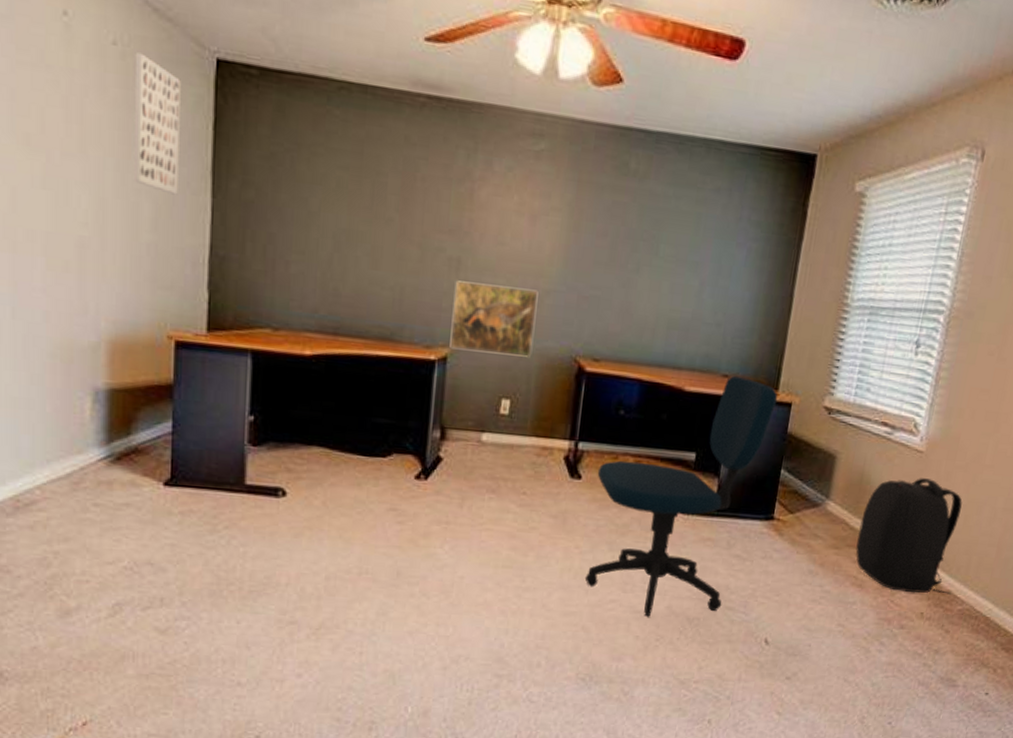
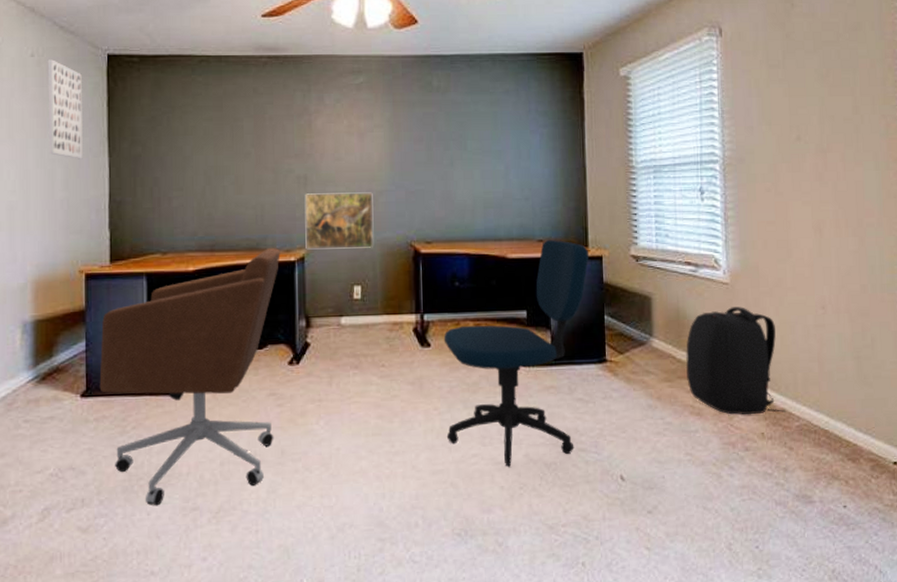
office chair: none [187,339,419,615] -> present [99,247,281,506]

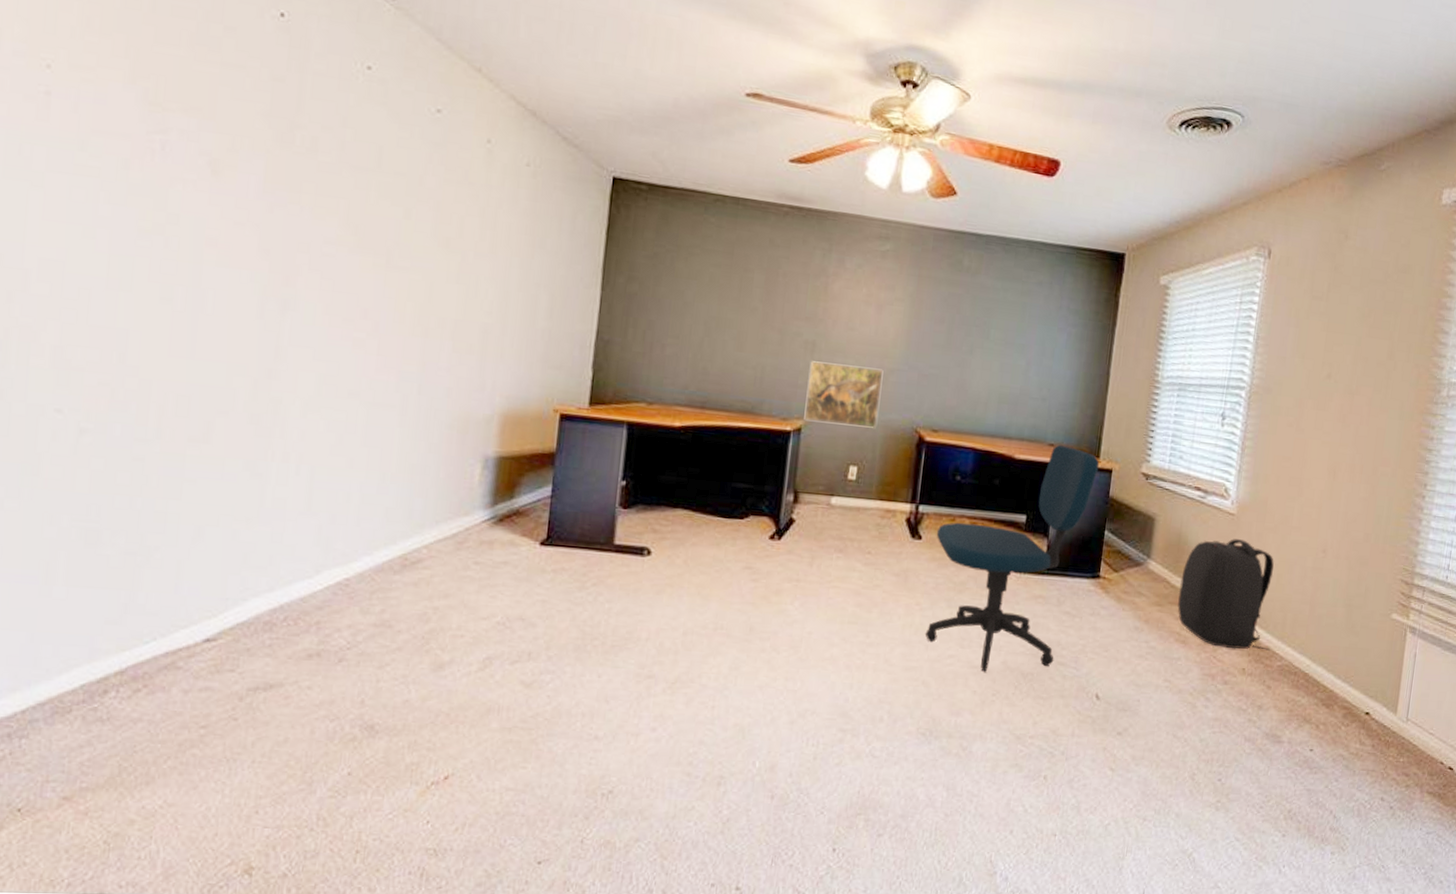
wall art: present [47,59,83,159] -> none [534,172,581,289]
office chair: present [99,247,281,506] -> none [561,412,776,669]

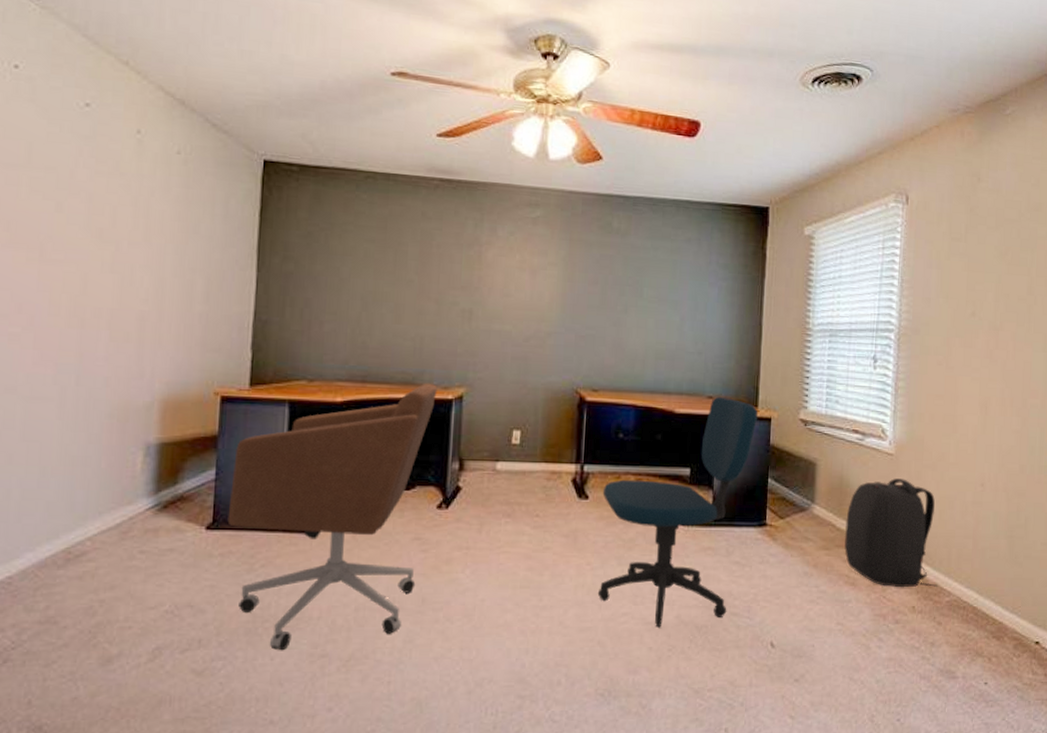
office chair: none [561,412,776,669] -> present [227,383,438,651]
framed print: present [804,361,884,428] -> none [465,329,541,392]

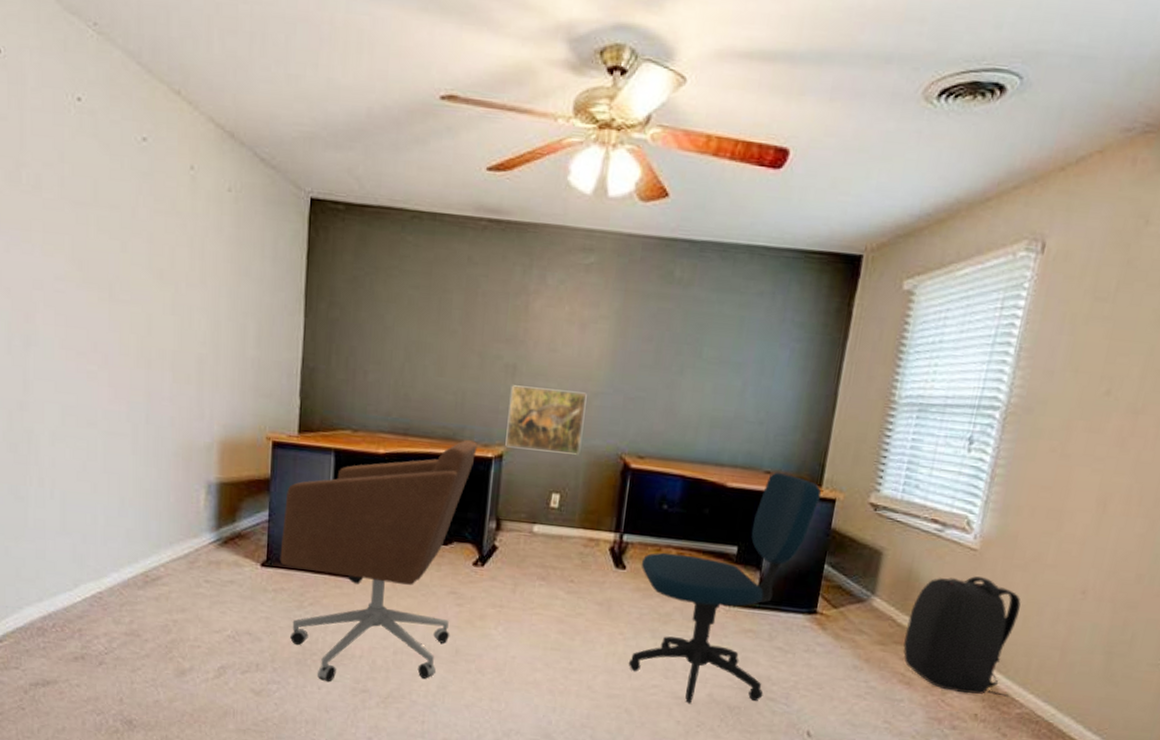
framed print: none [465,329,541,392] -> present [505,385,587,455]

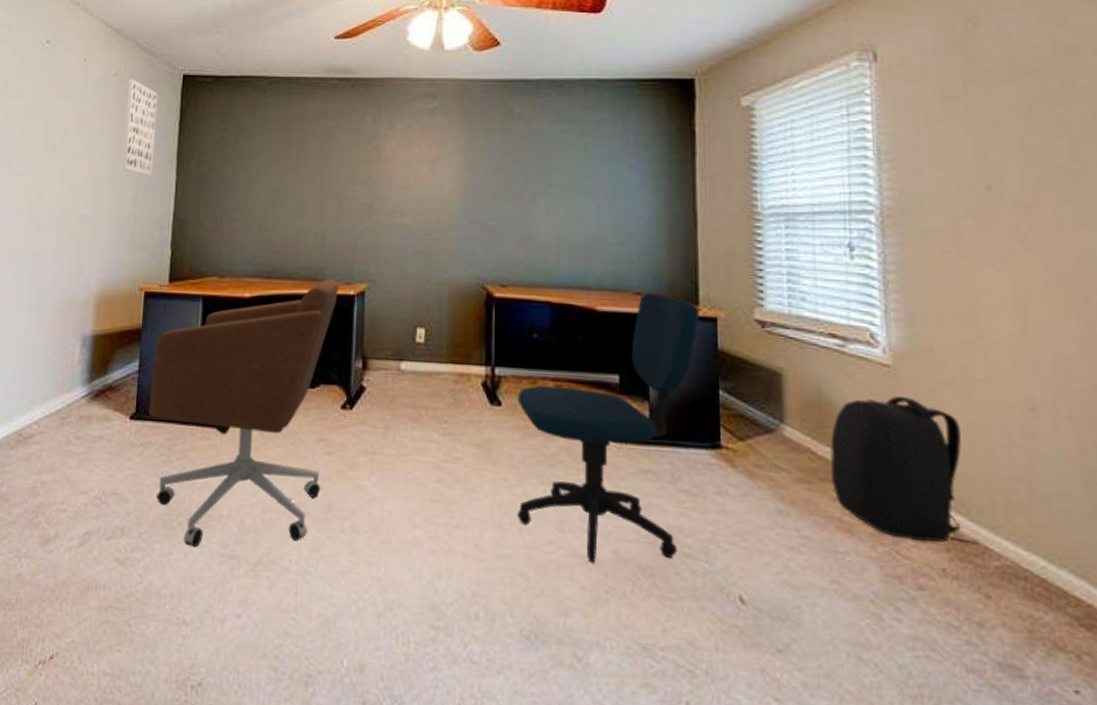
wall art: none [242,197,281,316] -> present [121,79,158,177]
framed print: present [505,385,587,455] -> none [367,223,443,287]

